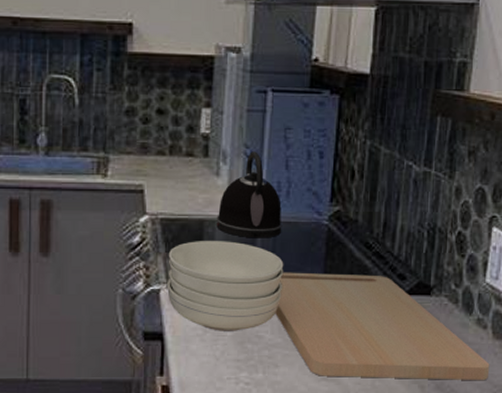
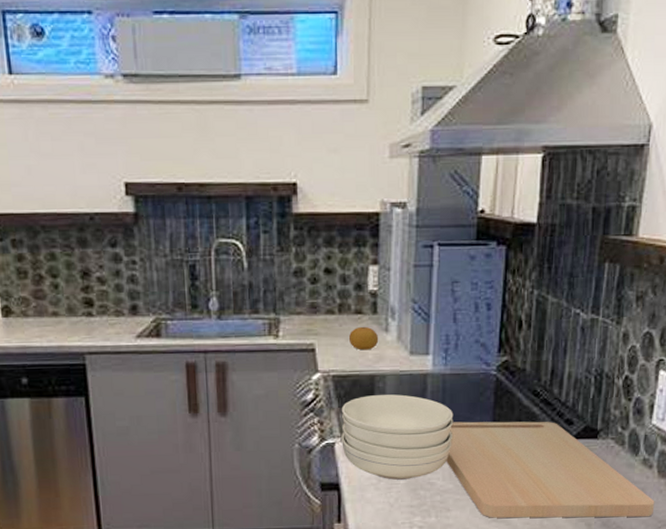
fruit: none [178,169,210,194] -> present [348,326,379,351]
kettle: present [216,151,282,238] -> none [387,306,451,391]

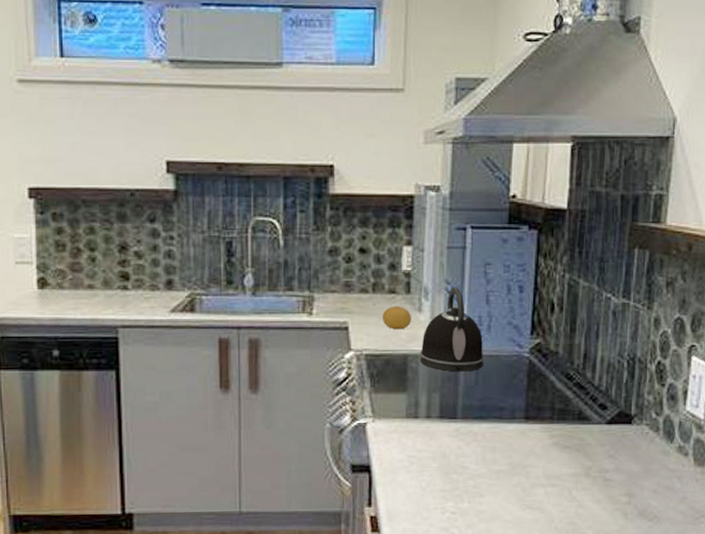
bowl: present [341,394,454,480] -> none [373,375,487,463]
kettle: none [387,306,451,391] -> present [420,287,484,372]
cutting board: present [446,421,655,518] -> none [479,404,692,507]

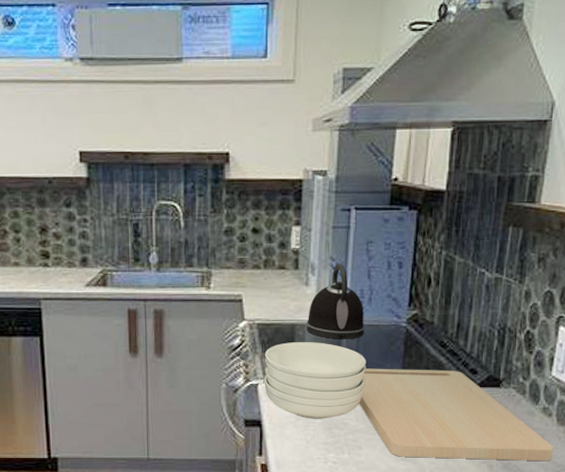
bowl: none [373,375,487,463] -> present [264,342,367,419]
fruit: present [382,306,412,330] -> none [272,280,300,302]
cutting board: none [479,404,692,507] -> present [359,368,554,462]

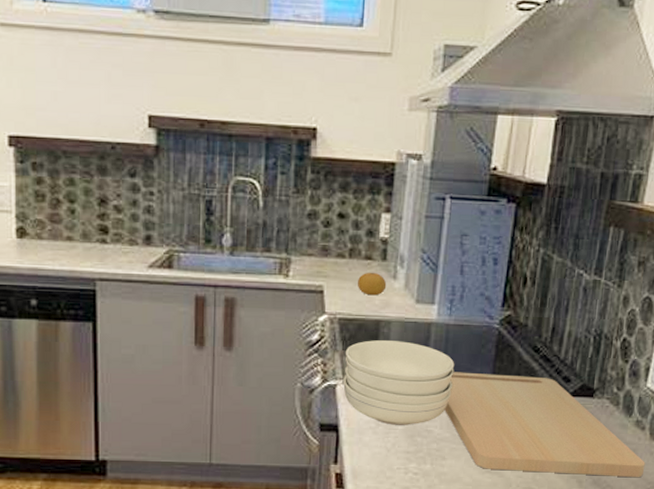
fruit: none [272,280,300,302] -> present [357,272,387,296]
kettle: present [306,263,365,340] -> none [392,256,455,340]

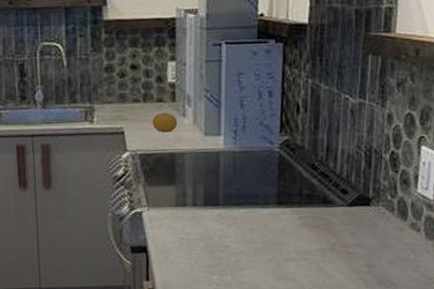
bowl: present [343,340,455,425] -> none [147,169,244,243]
cutting board: present [445,372,645,478] -> none [238,191,424,276]

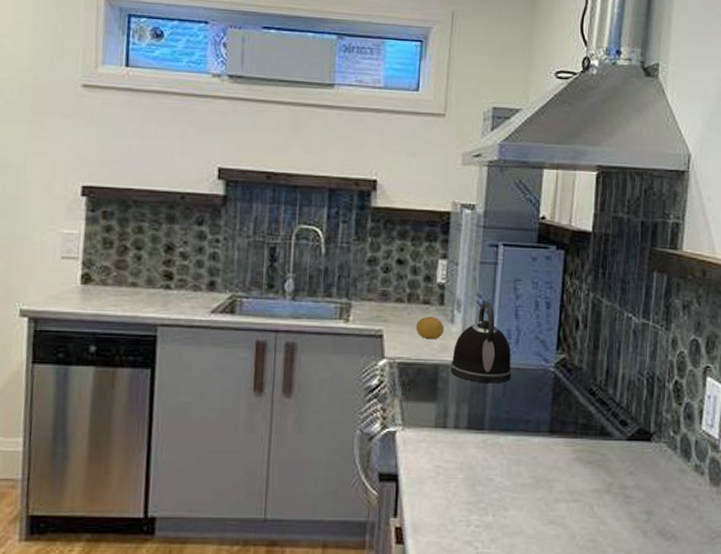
kettle: none [185,94,241,166] -> present [450,301,512,384]

